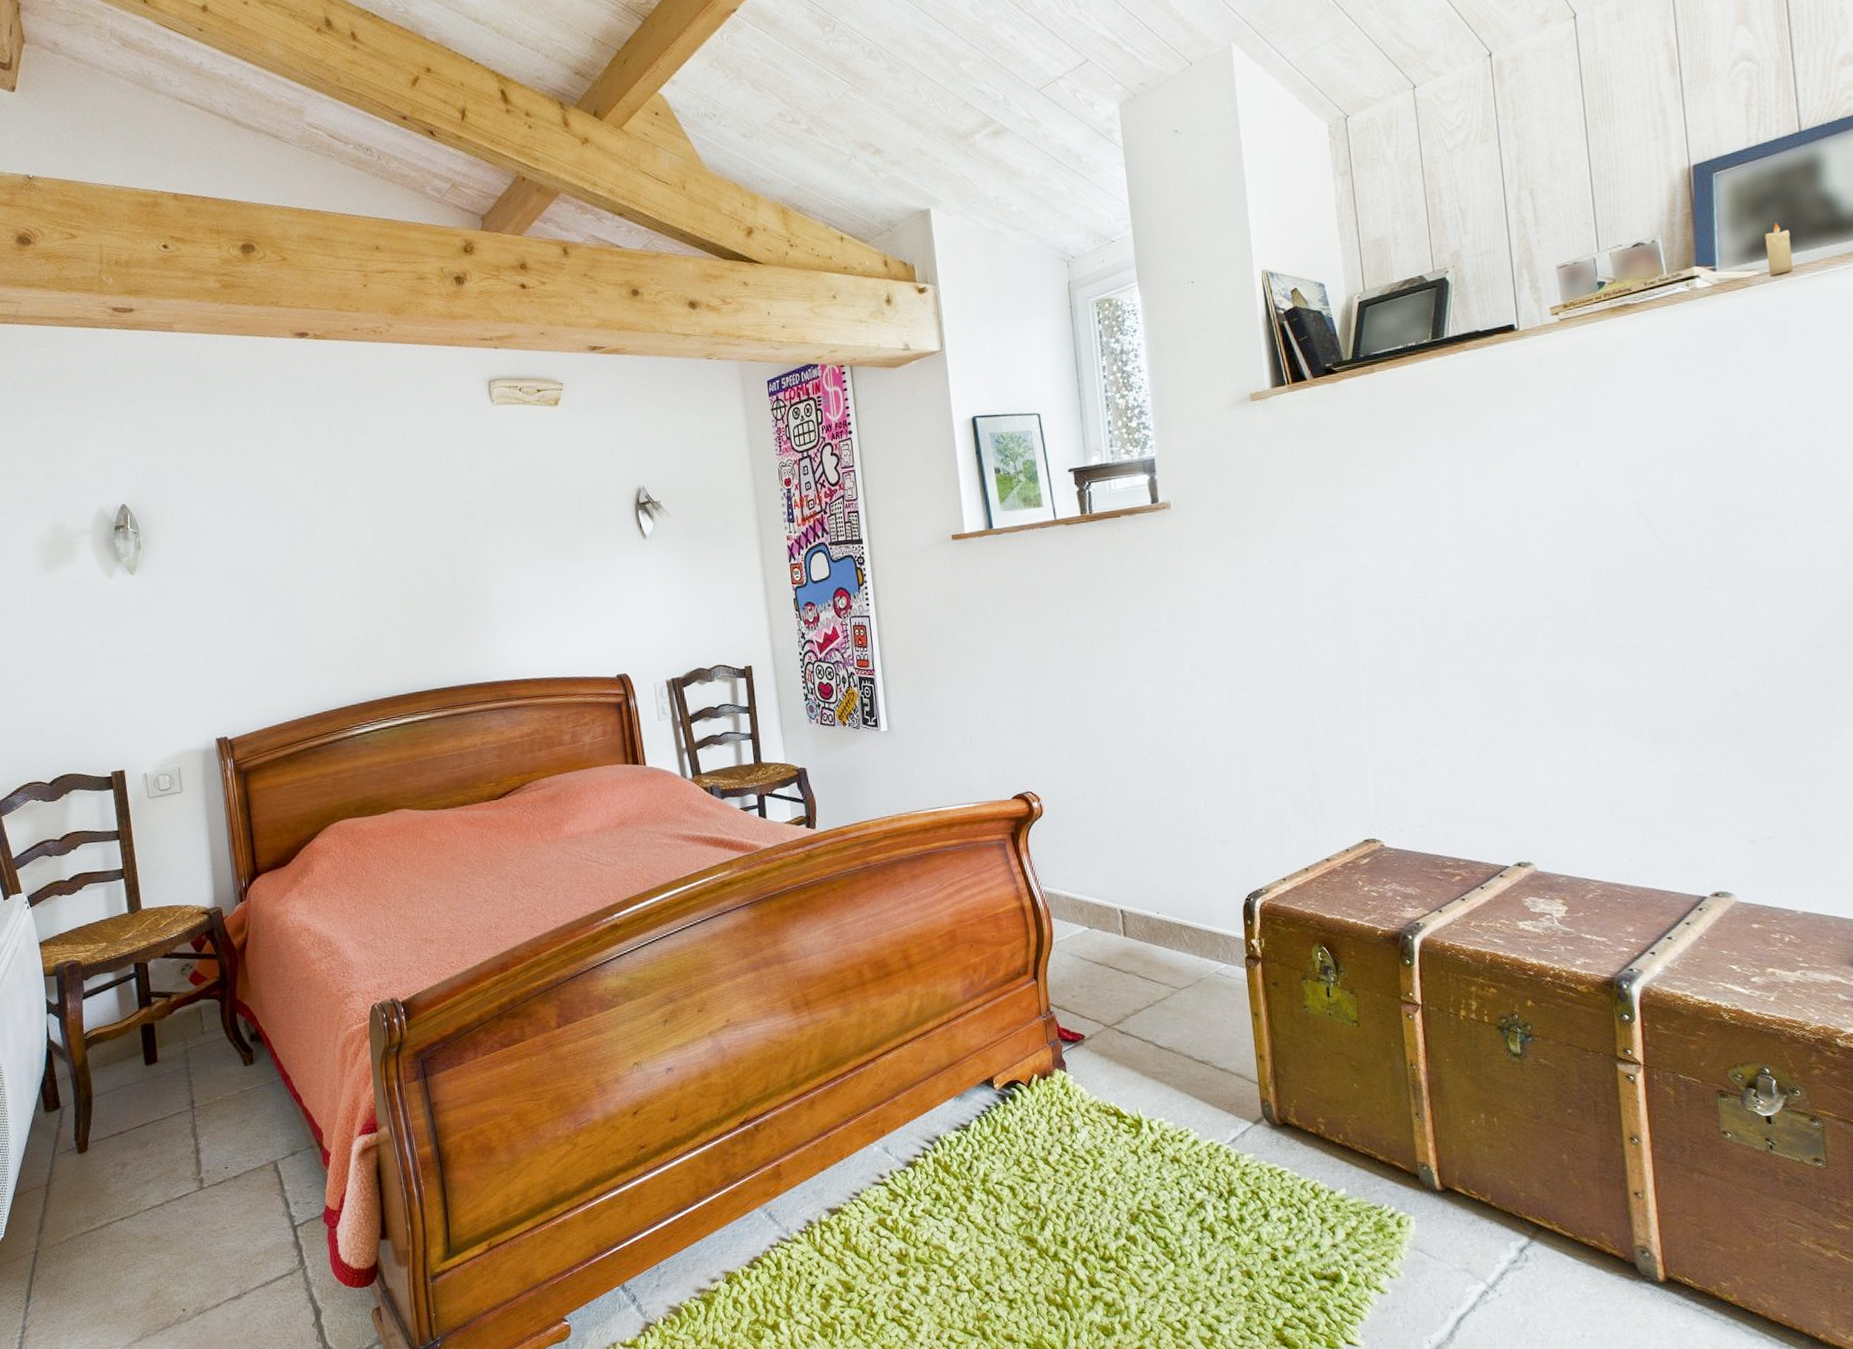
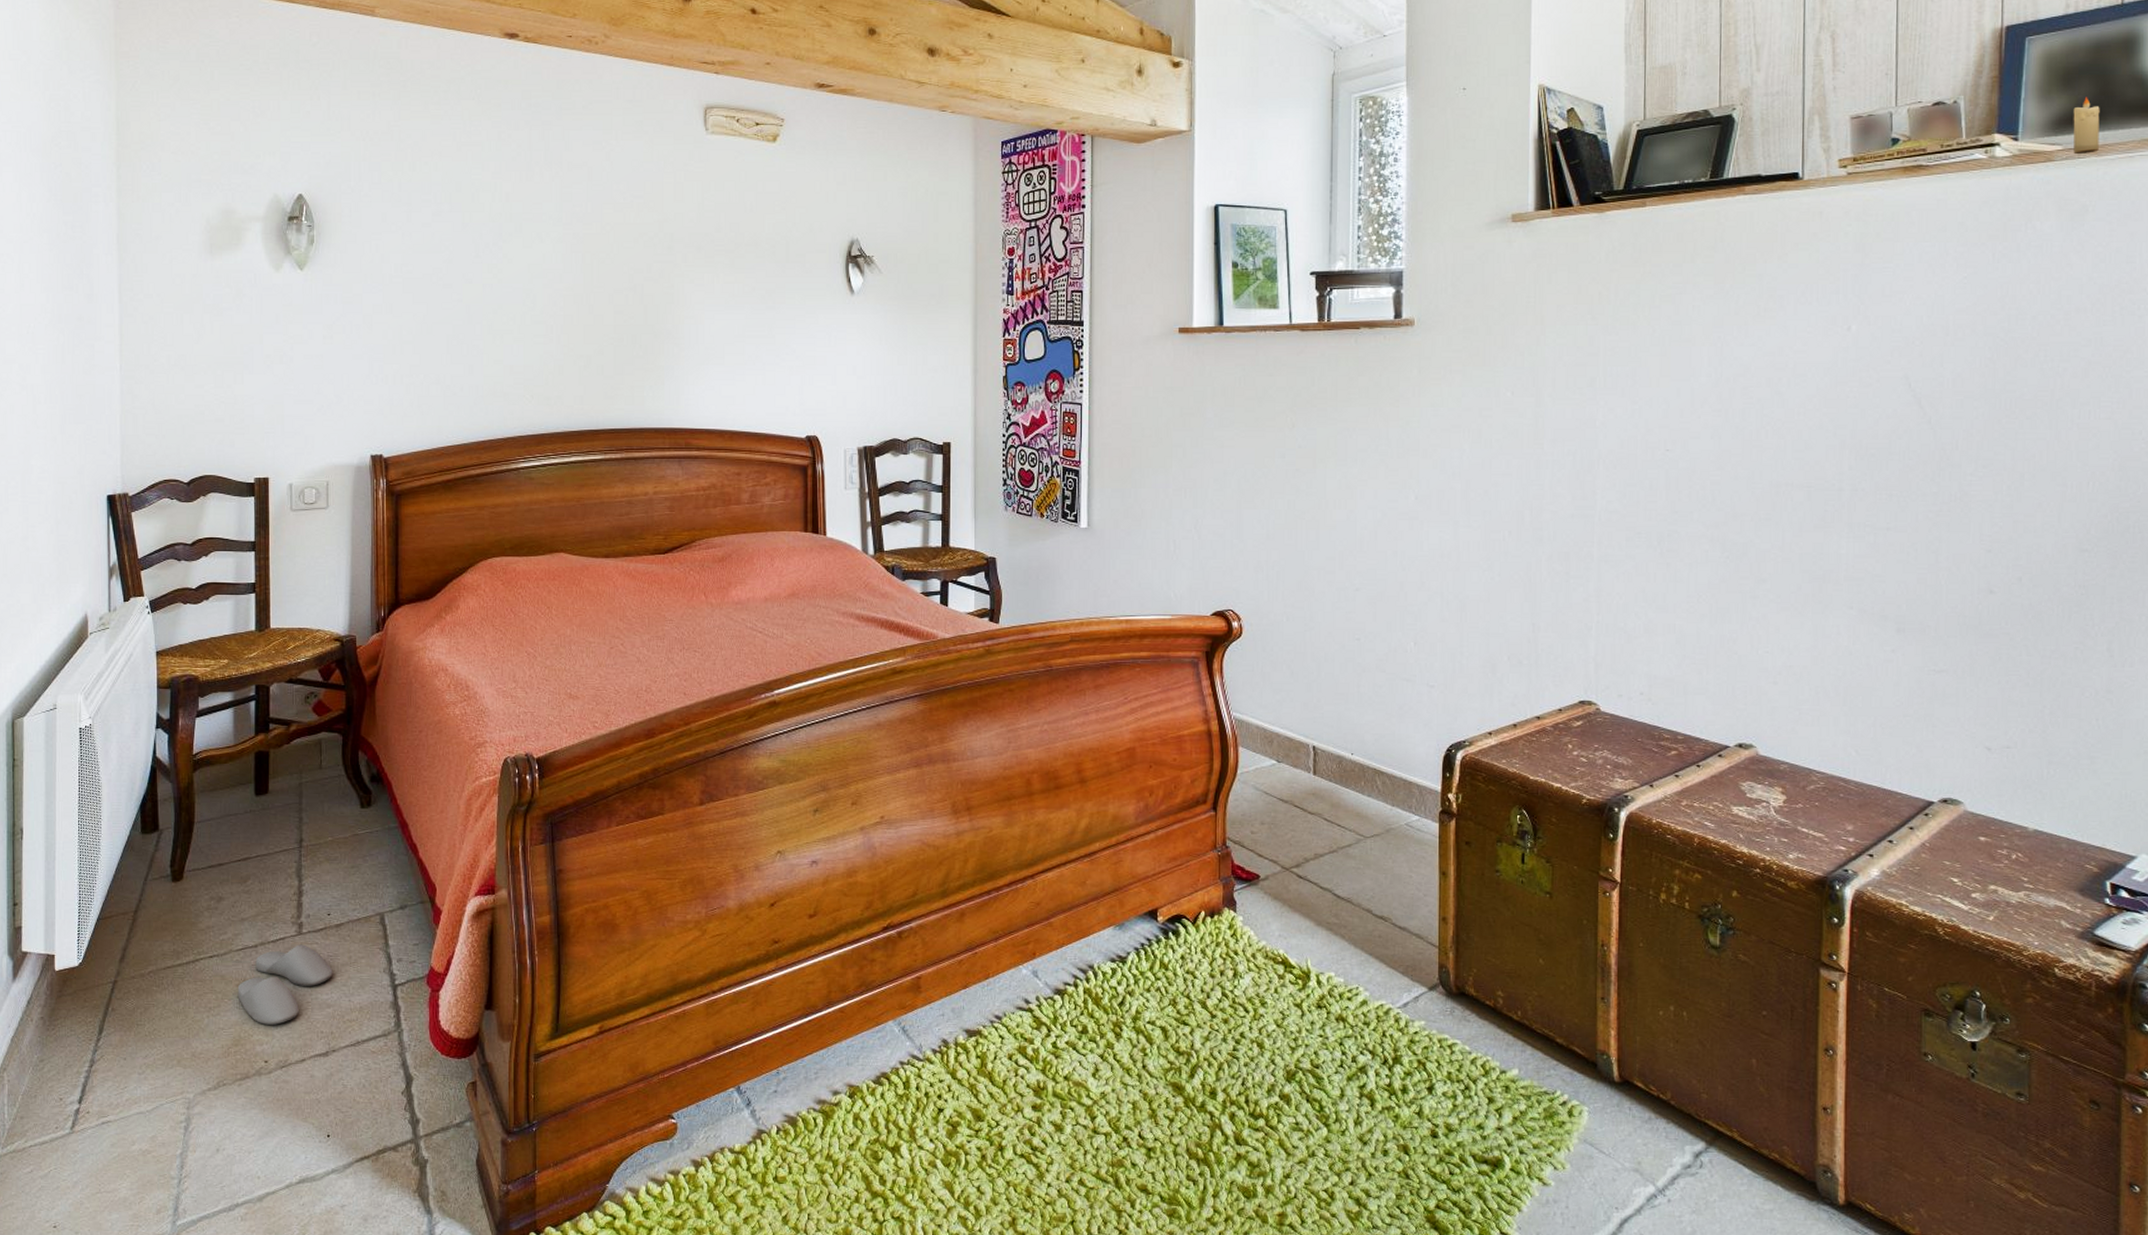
slippers: none [150,1198,237,1276] -> present [237,944,334,1025]

